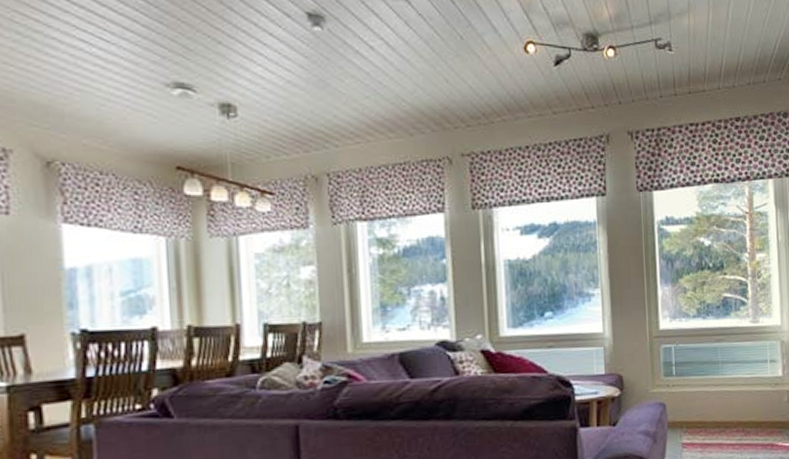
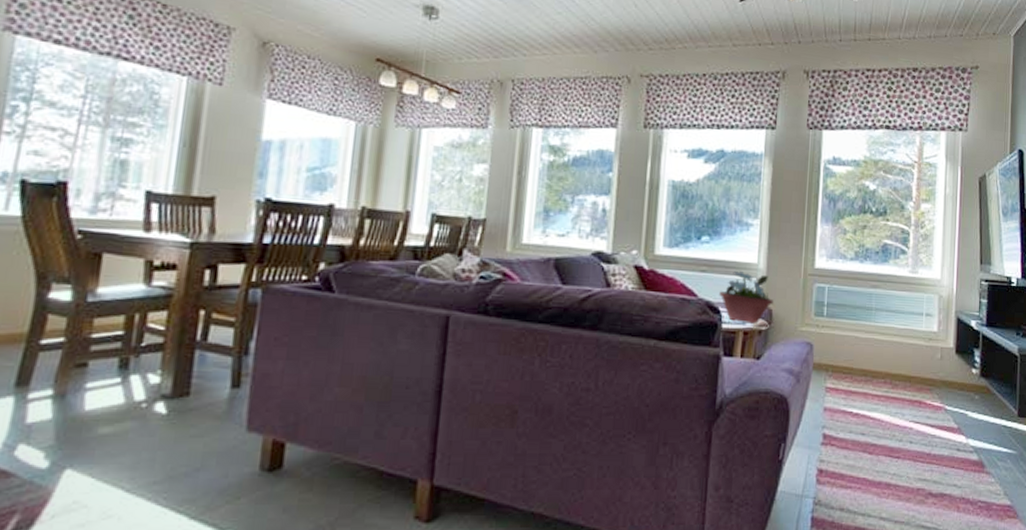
potted flower: none [569,341,623,393] -> present [719,270,773,324]

